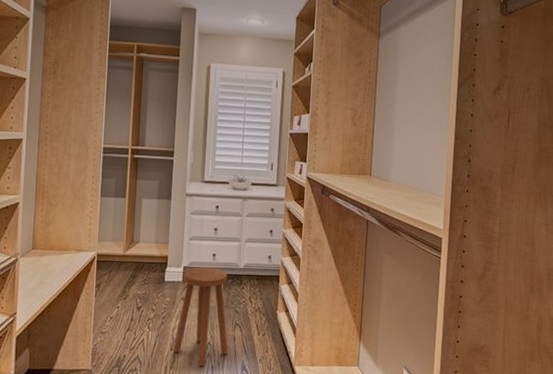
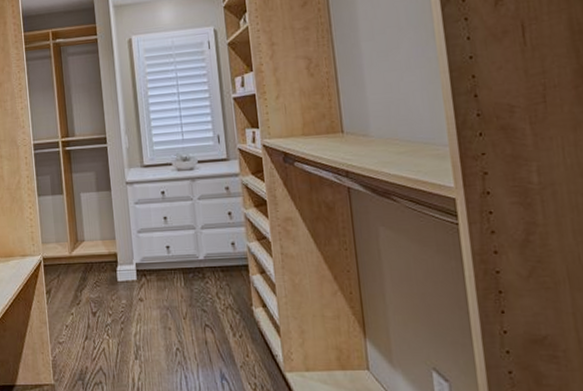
stool: present [173,267,229,366] -> none [136,262,202,376]

